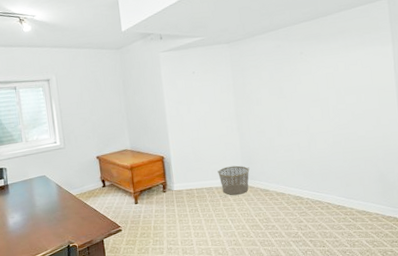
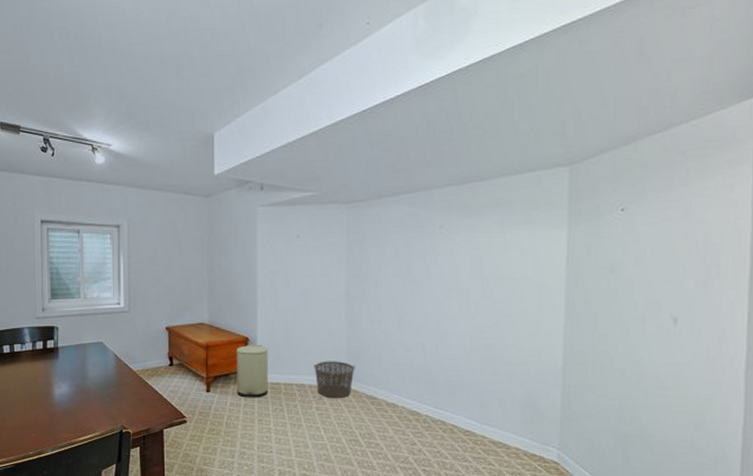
pedal bin: none [156,160,184,205] -> present [237,344,268,398]

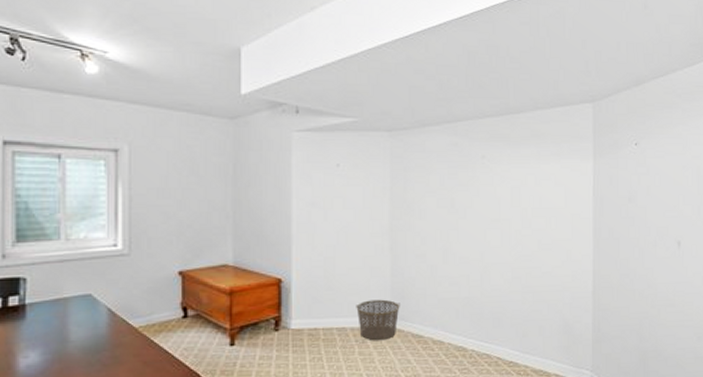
pedal bin: present [237,344,268,398] -> none [268,285,304,349]

